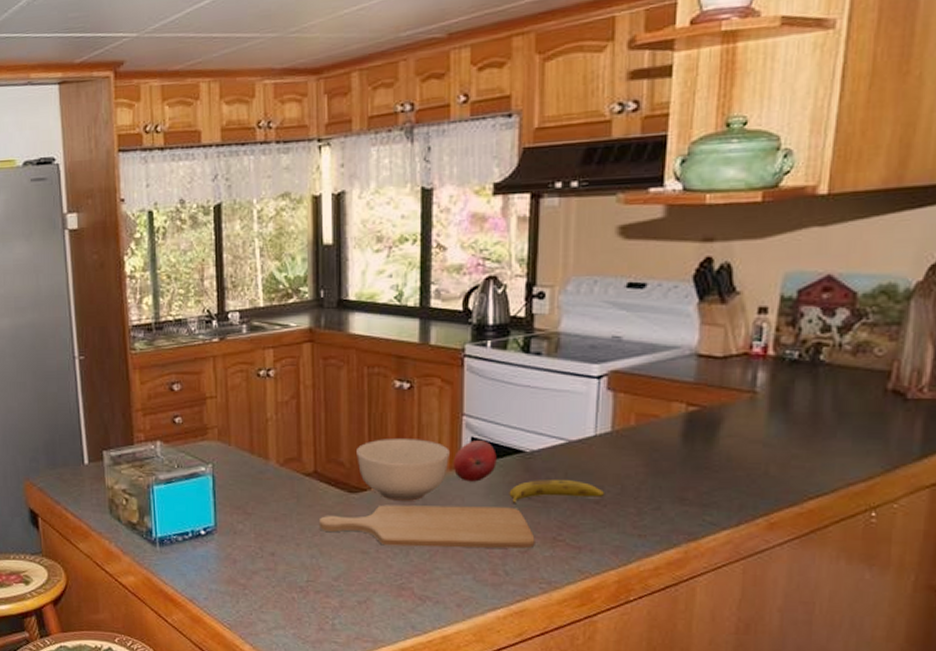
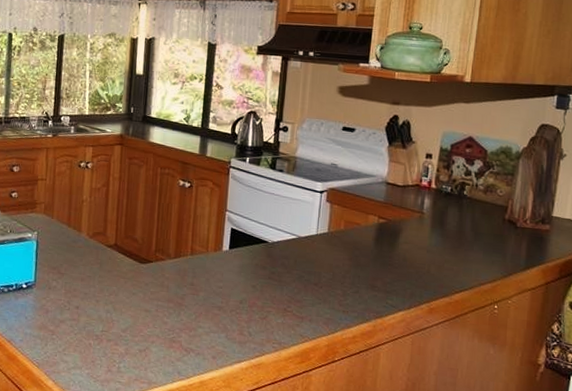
chopping board: present [318,505,535,549] -> none [114,275,272,316]
bowl: present [357,439,449,502] -> none [147,223,215,274]
fruit: present [452,441,497,482] -> none [216,231,248,262]
fruit: present [509,480,605,504] -> none [255,264,322,281]

